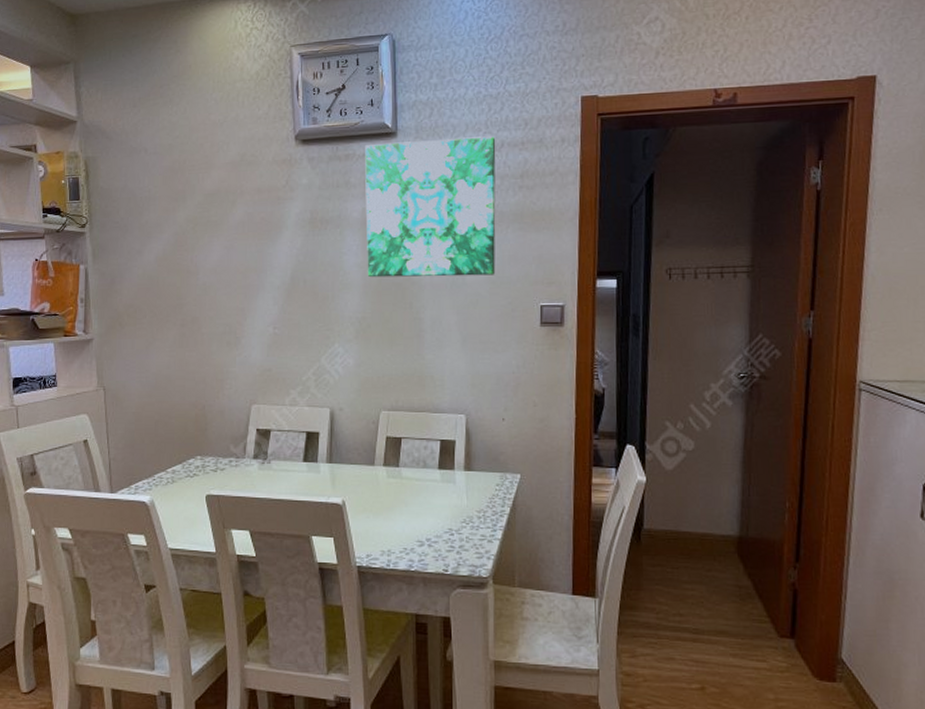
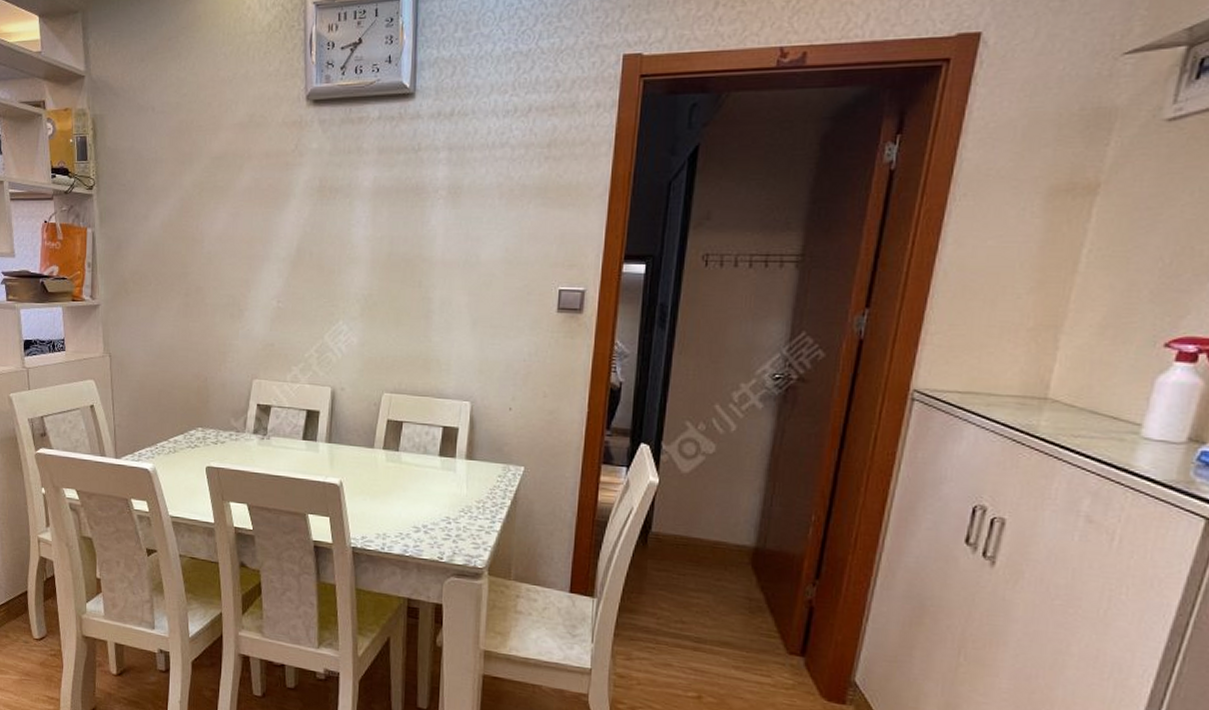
wall art: present [365,136,496,278] -> none [376,99,523,255]

